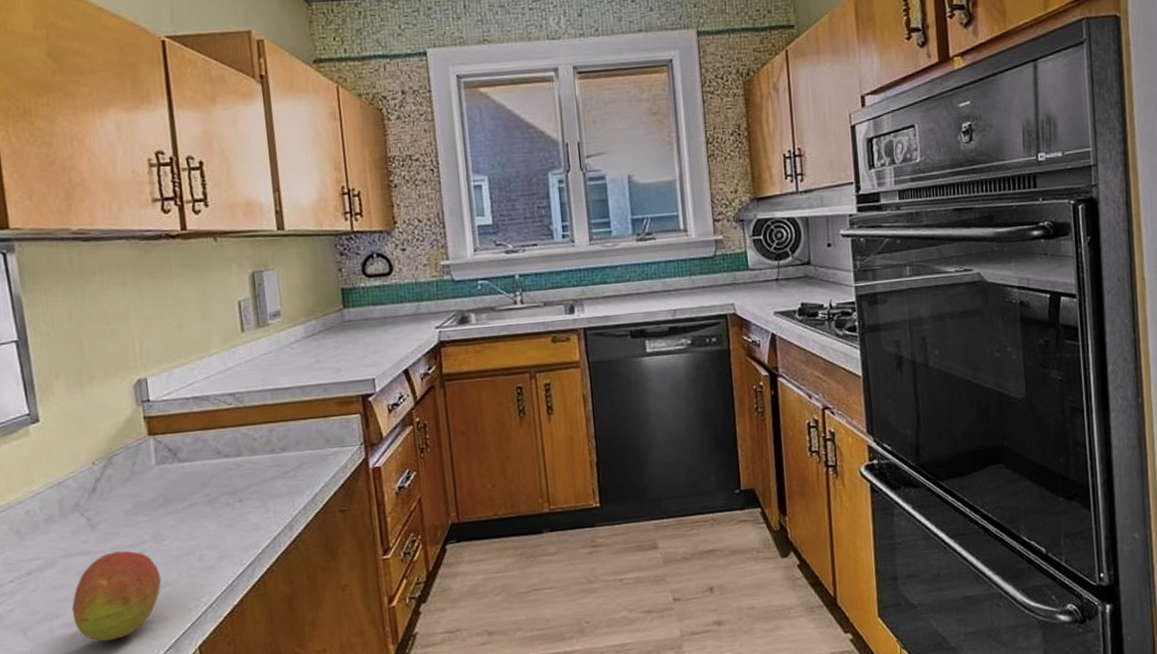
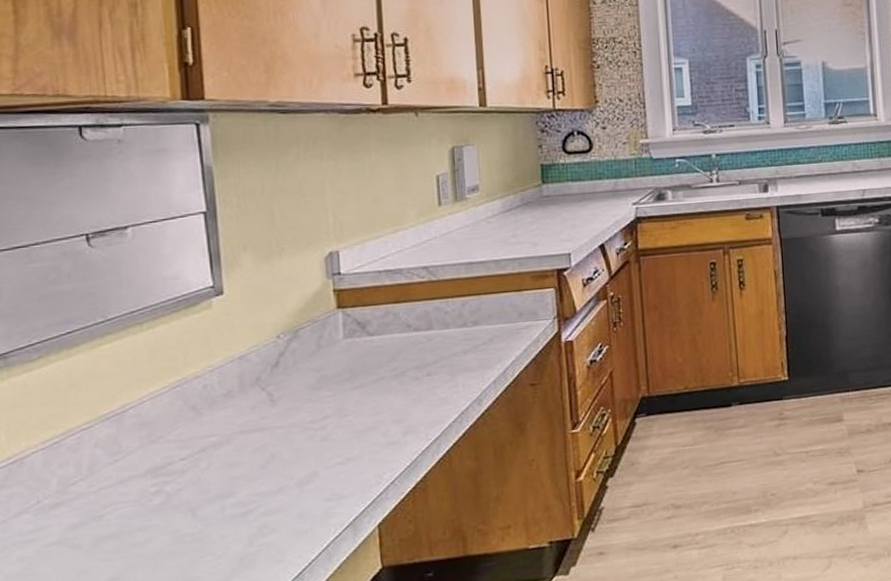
fruit: present [71,551,162,642] -> none [246,426,343,521]

